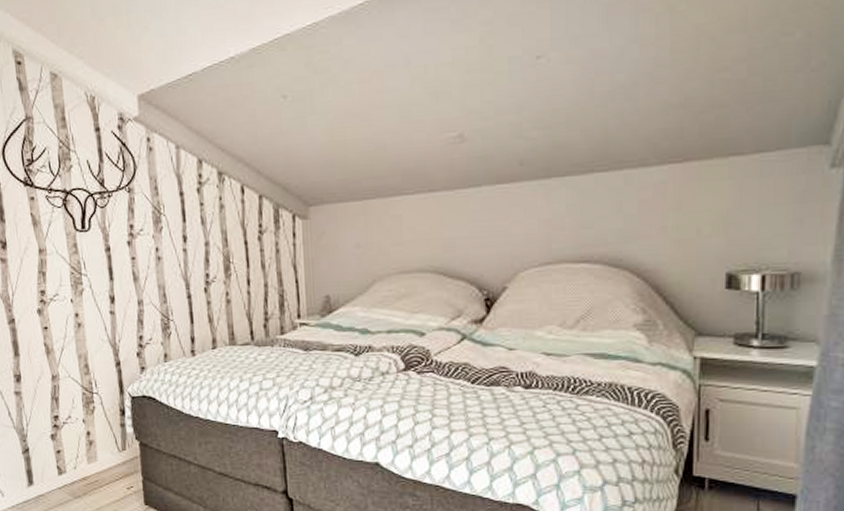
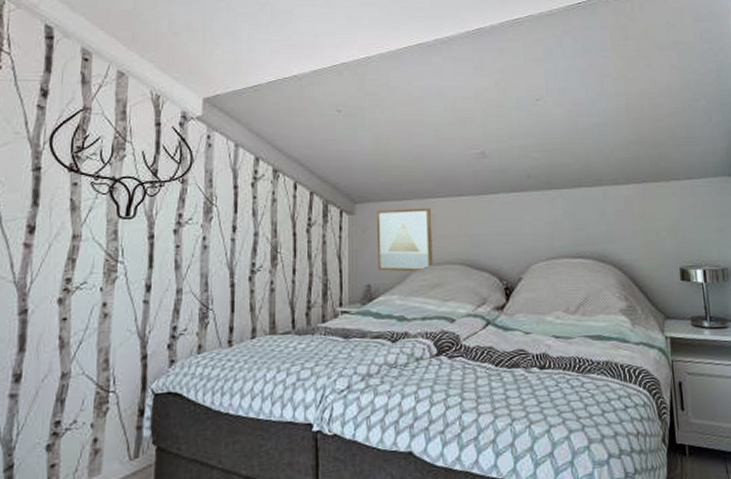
wall art: none [333,208,399,282] -> present [376,208,433,272]

